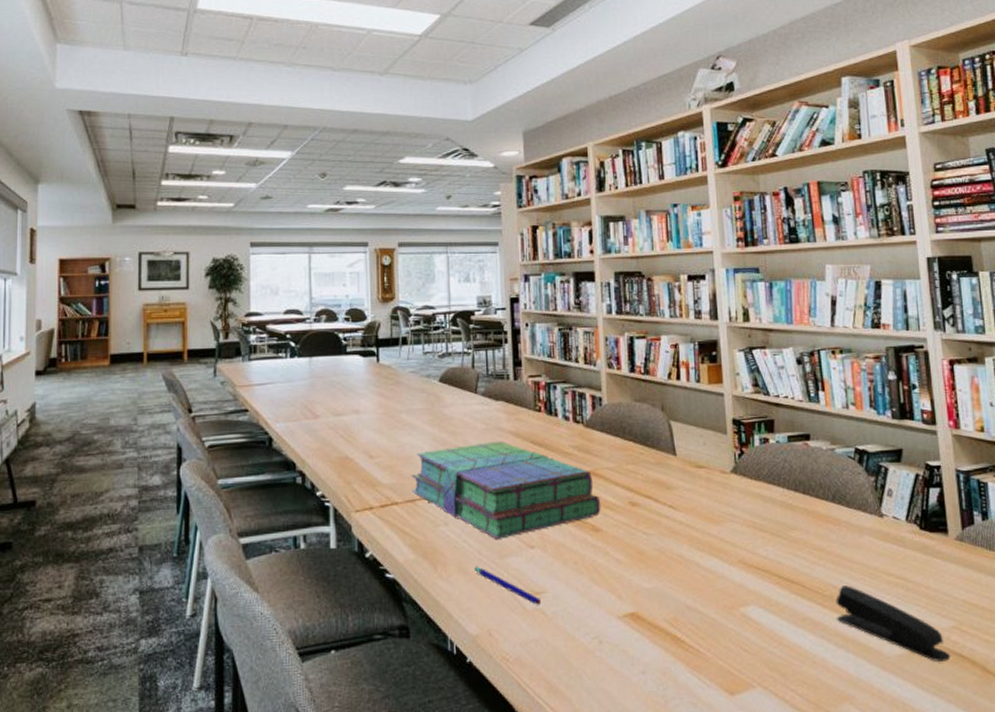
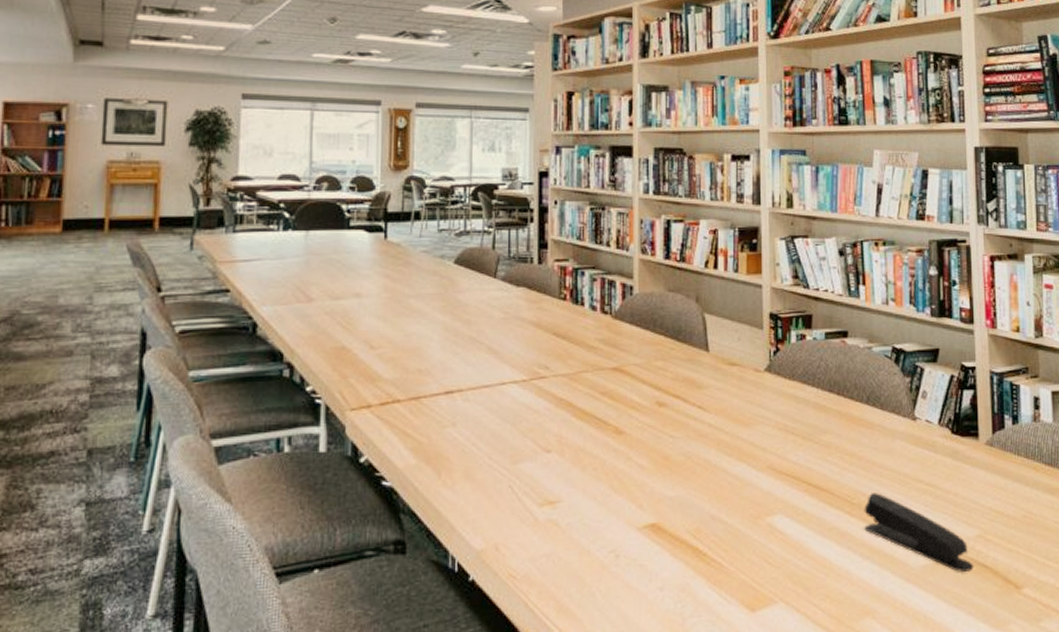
stack of books: present [411,440,601,539] -> none [416,331,626,442]
pen: present [475,566,541,605] -> none [484,472,554,516]

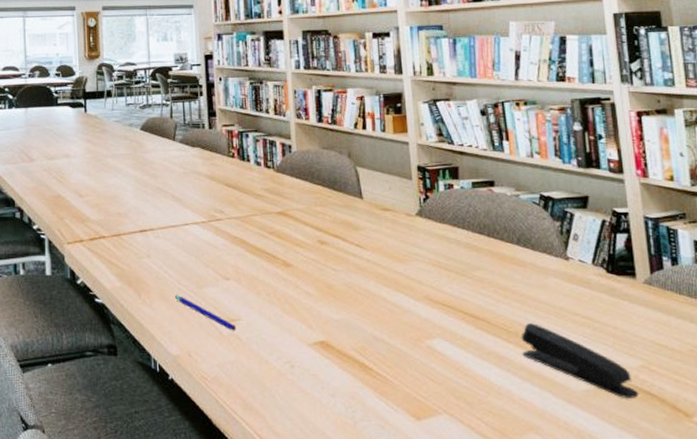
pen: none [484,472,554,516] -> present [175,294,236,331]

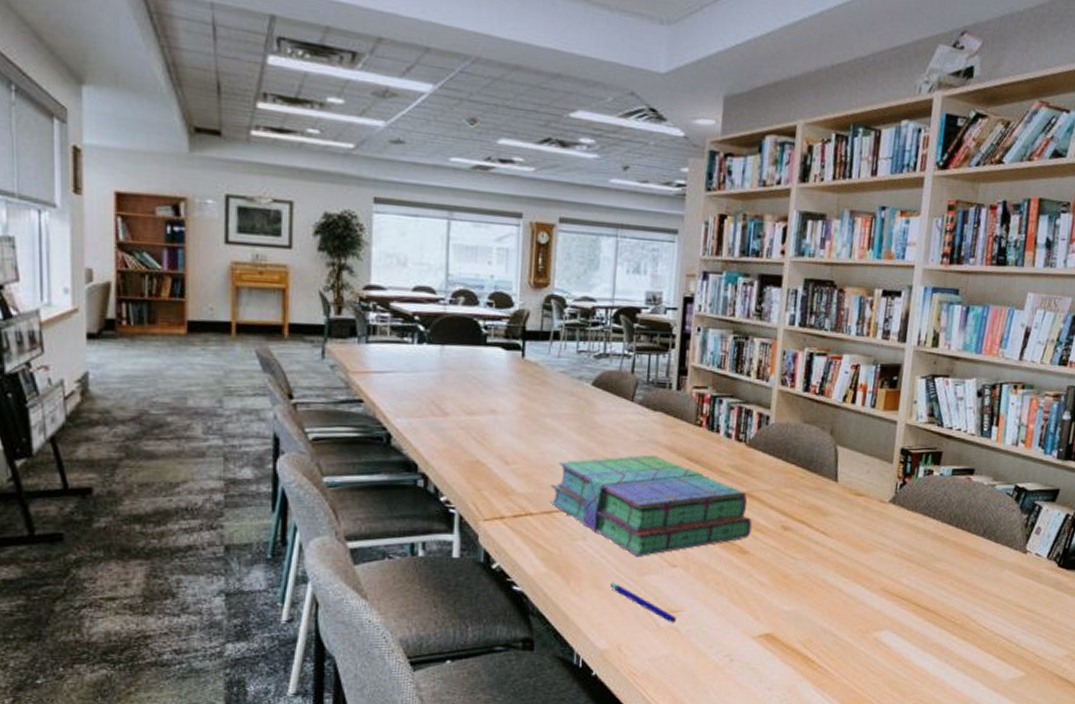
stack of books: none [116,183,292,271] -> present [549,454,752,556]
stapler: present [521,323,639,398] -> none [963,615,1058,685]

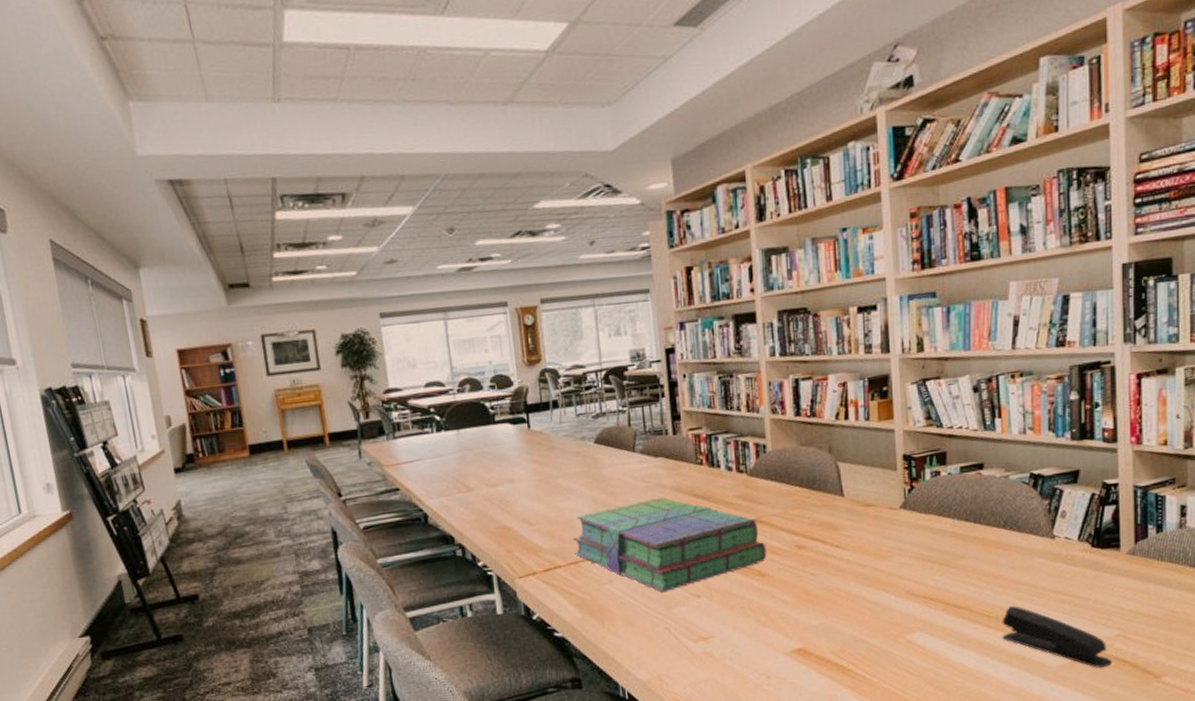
pen: present [610,582,676,623] -> none [642,618,709,649]
stapler: none [963,615,1058,685] -> present [1002,606,1113,668]

